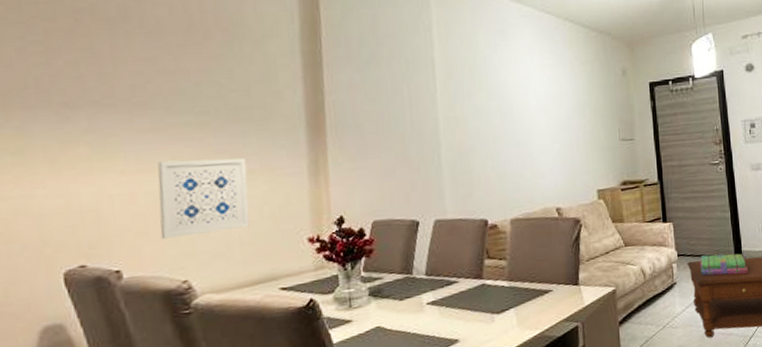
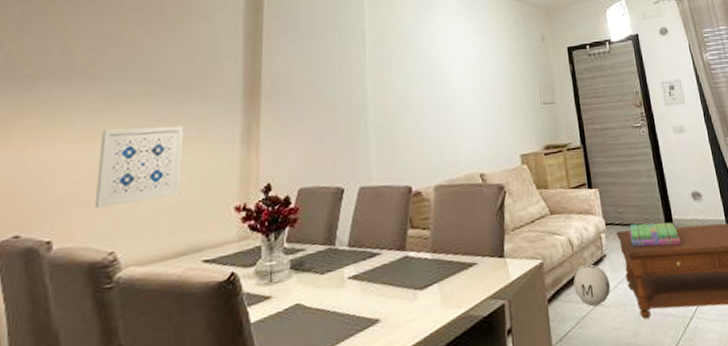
ball: none [644,290,678,327] -> present [573,264,610,306]

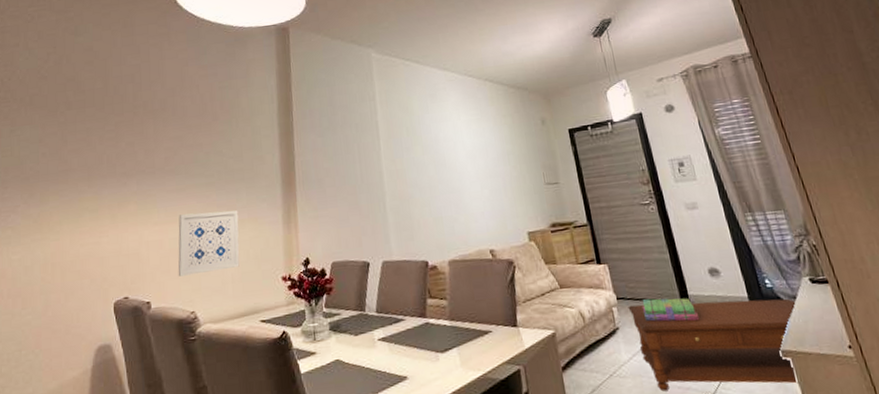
ball: present [573,264,610,306] -> none [586,336,625,376]

